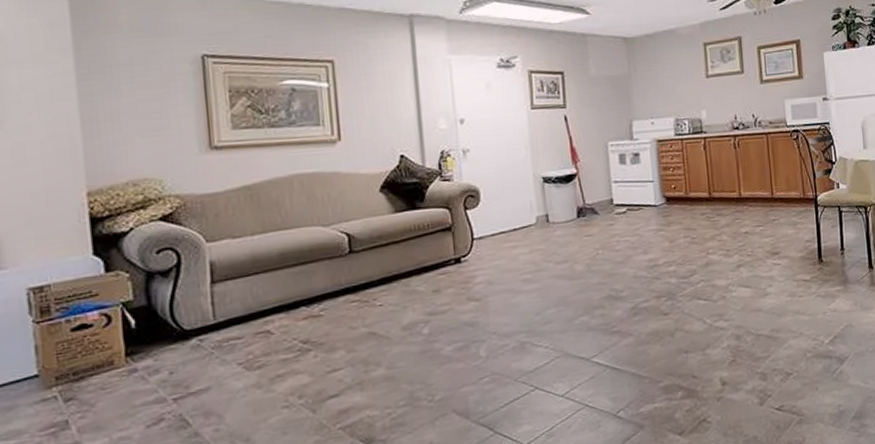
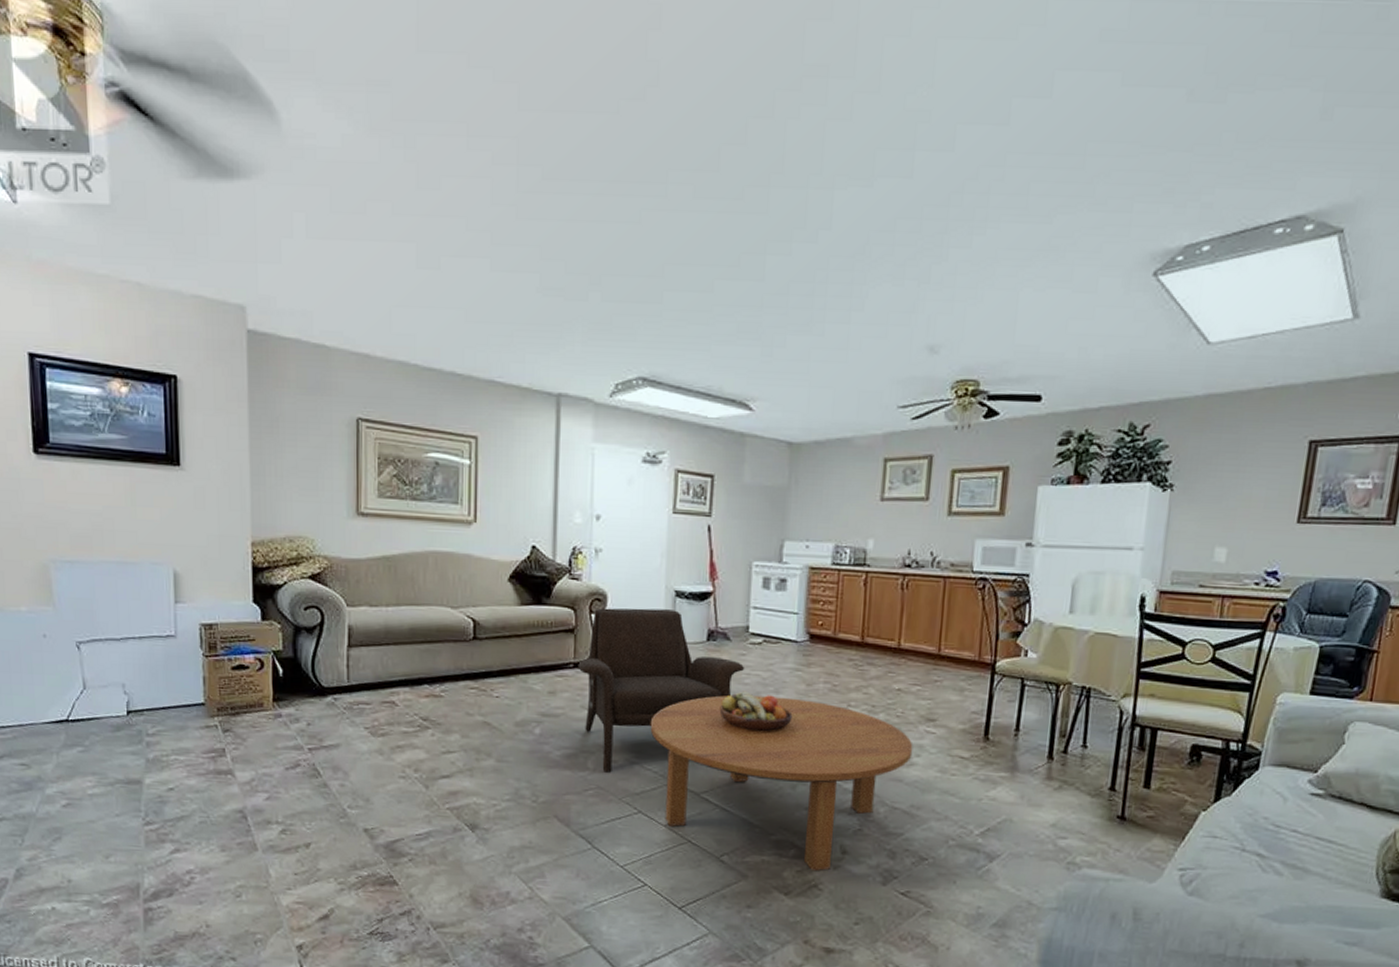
armchair: none [459,194,615,358] -> present [578,608,745,773]
coffee table: none [535,255,766,407] -> present [650,695,913,871]
fruit bowl: none [597,256,662,292] -> present [719,691,793,731]

